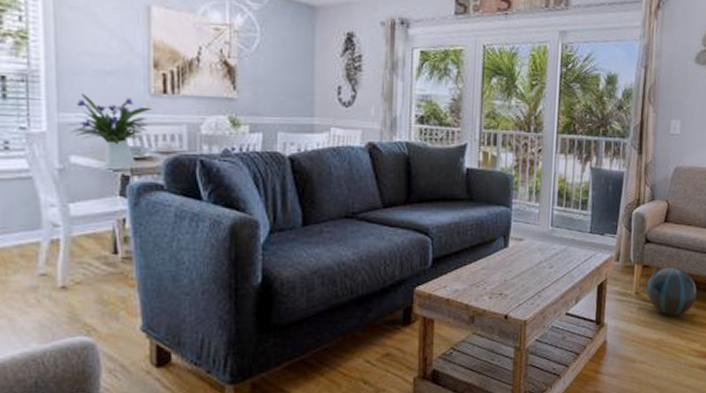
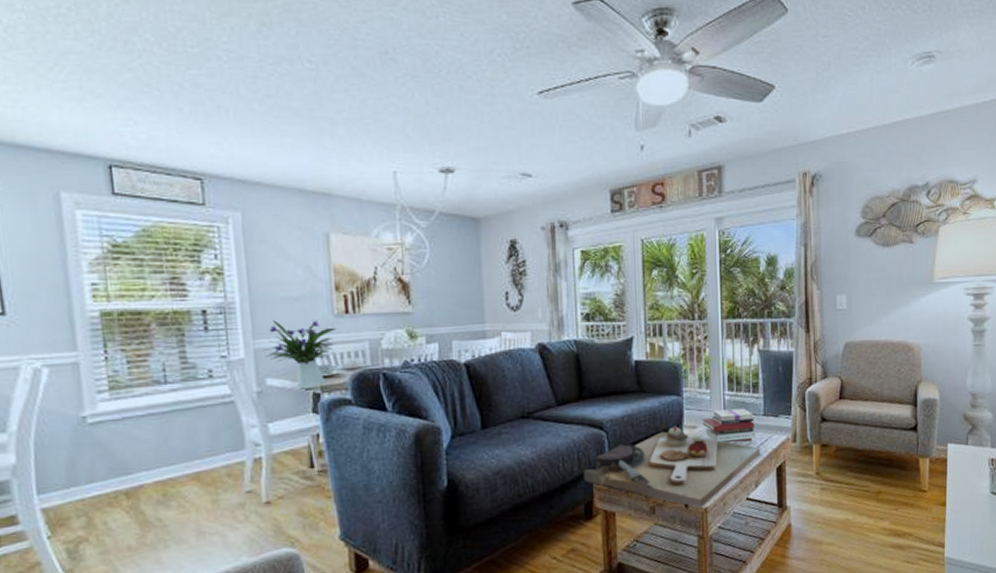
decorative tray: none [405,238,584,320] -> present [584,426,761,508]
books: none [528,224,582,257] -> present [702,408,757,443]
beach ball: present [646,266,697,316] -> none [827,444,880,495]

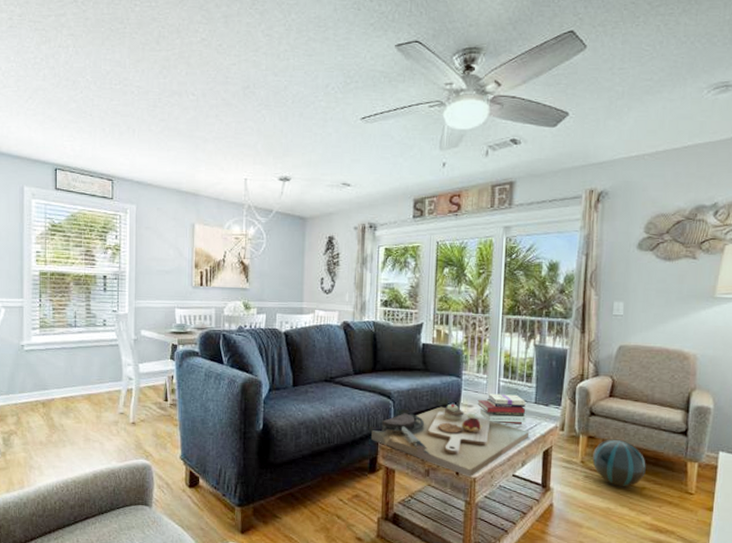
flower arrangement: present [262,320,337,388] -> none [141,287,193,340]
beach ball: none [827,444,880,495] -> present [592,439,646,487]

